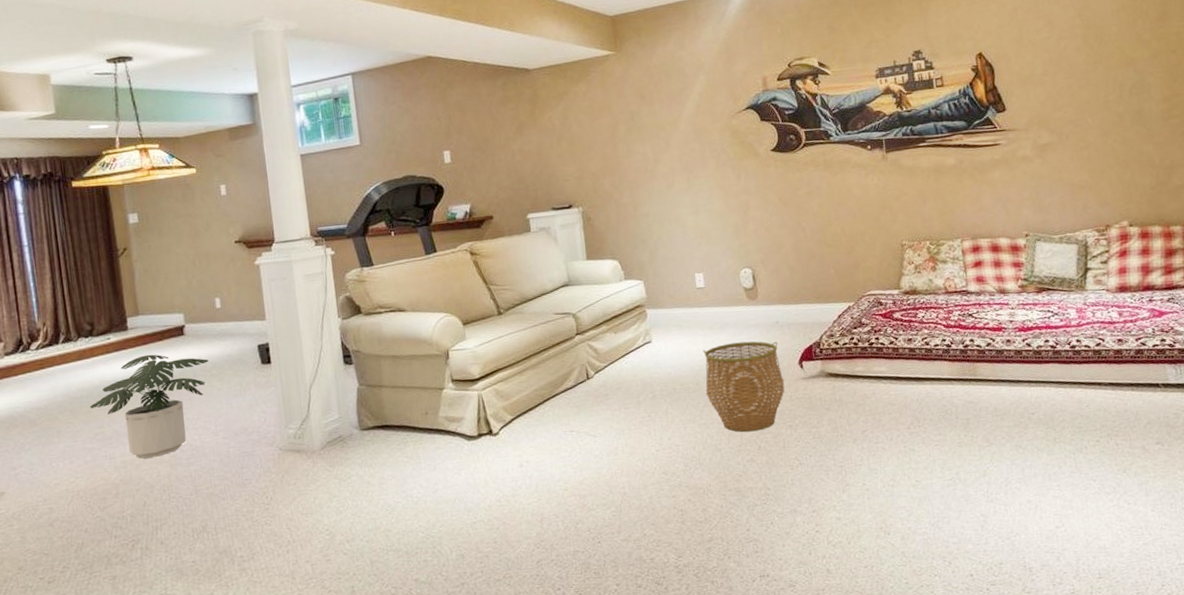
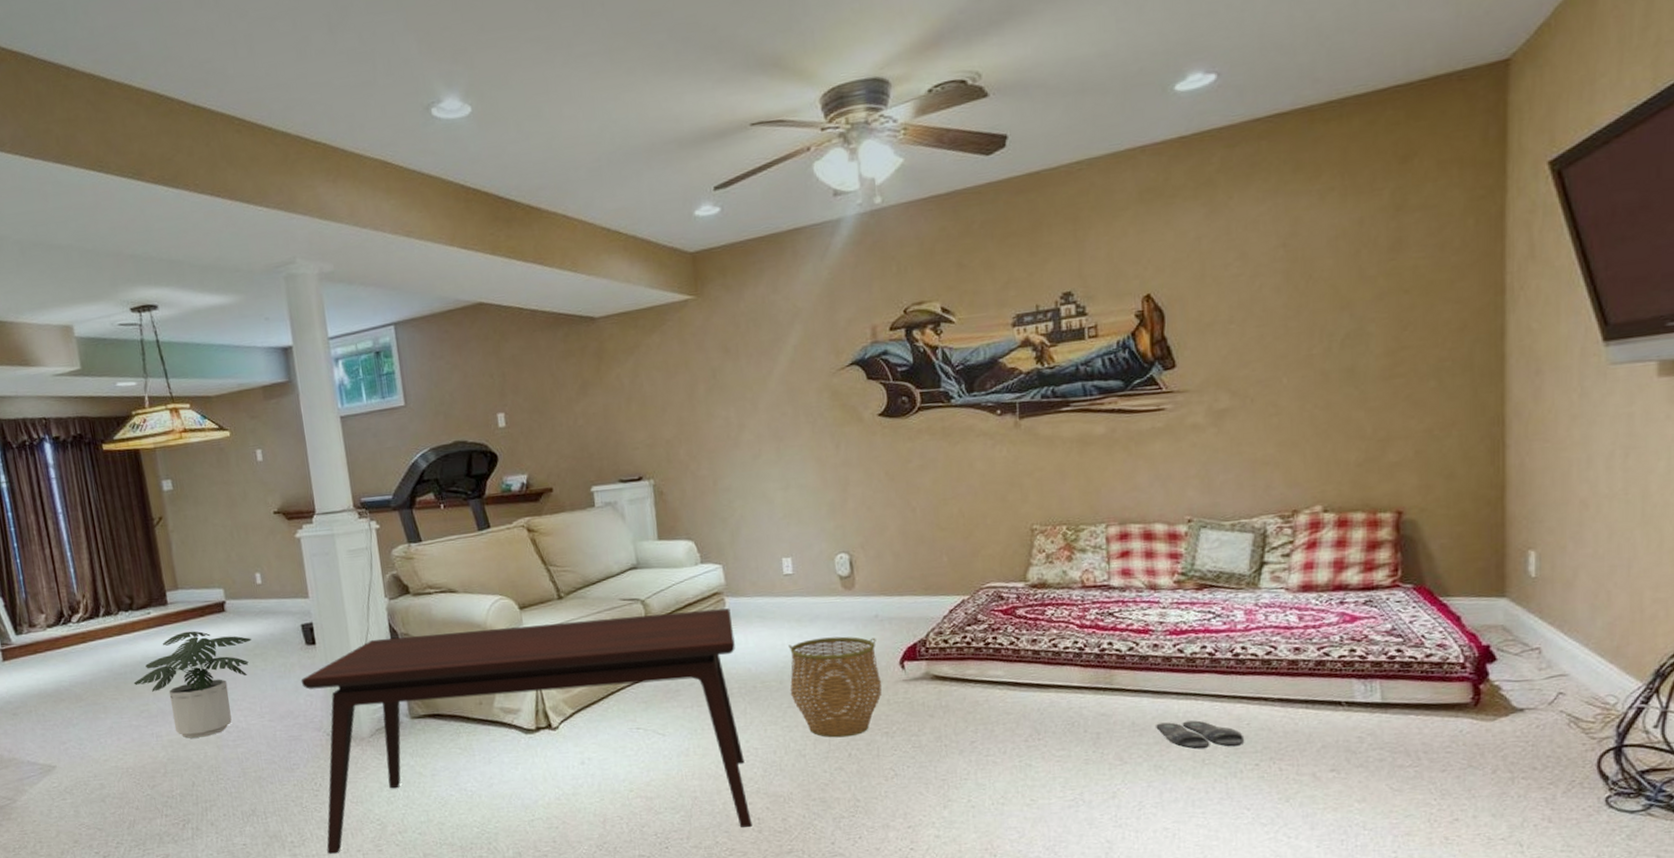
coffee table: none [255,319,676,567] -> present [301,608,752,854]
slippers: none [1014,404,1085,429] -> present [1156,720,1243,748]

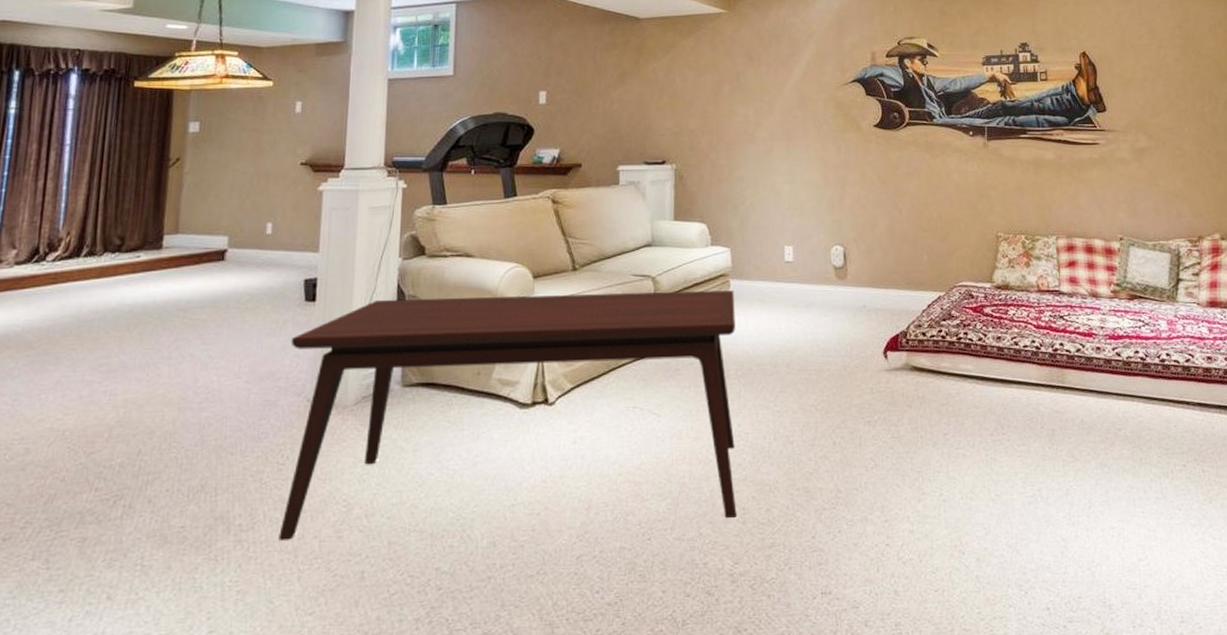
potted plant: present [133,631,251,738] -> none [99,279,246,398]
basket: present [788,636,882,738] -> none [783,324,867,425]
slippers: present [1156,720,1243,748] -> none [1101,421,1172,448]

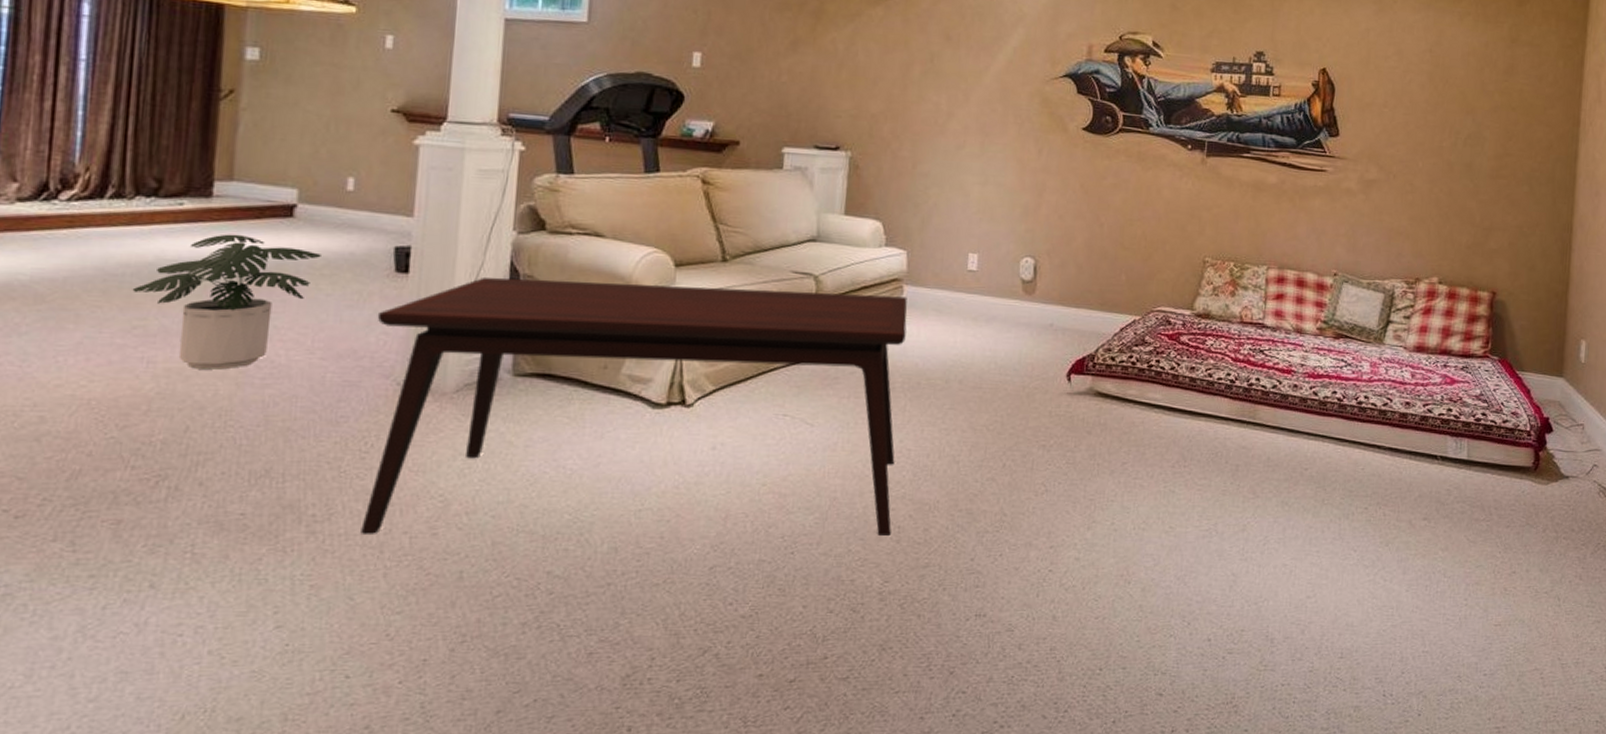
potted plant: none [99,279,246,398] -> present [132,234,321,370]

